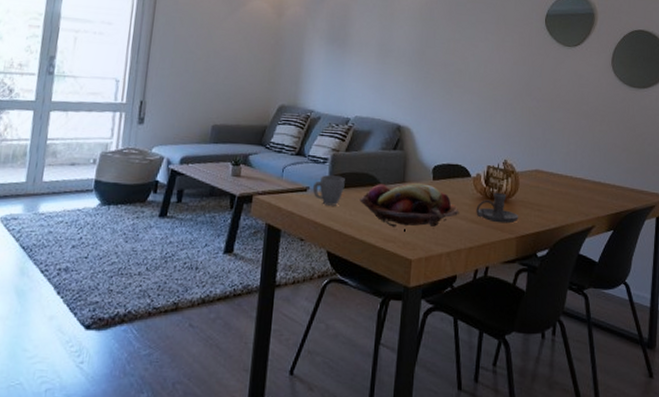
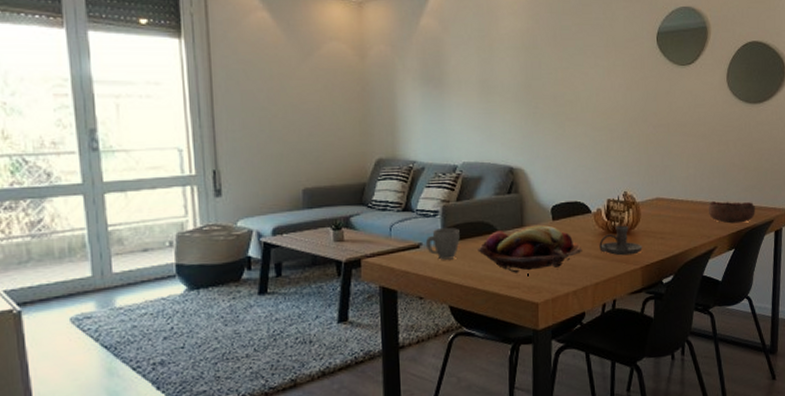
decorative bowl: none [587,180,636,205] -> present [708,201,755,224]

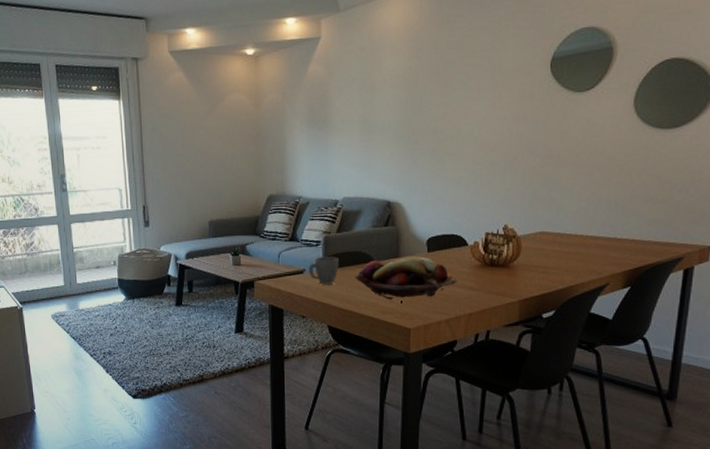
candle holder: present [599,225,642,256] -> none [475,258,522,288]
decorative bowl: present [708,201,755,224] -> none [600,236,660,260]

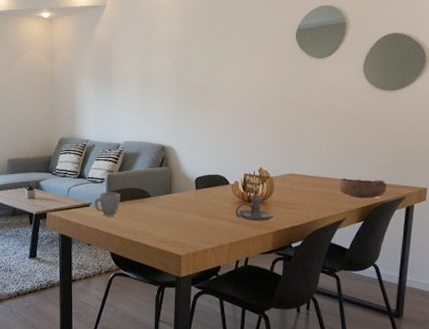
fruit basket: present [355,256,457,300] -> none [134,193,221,230]
candle holder: none [475,258,522,288] -> present [235,196,274,221]
decorative bowl: none [600,236,660,260] -> present [338,178,386,199]

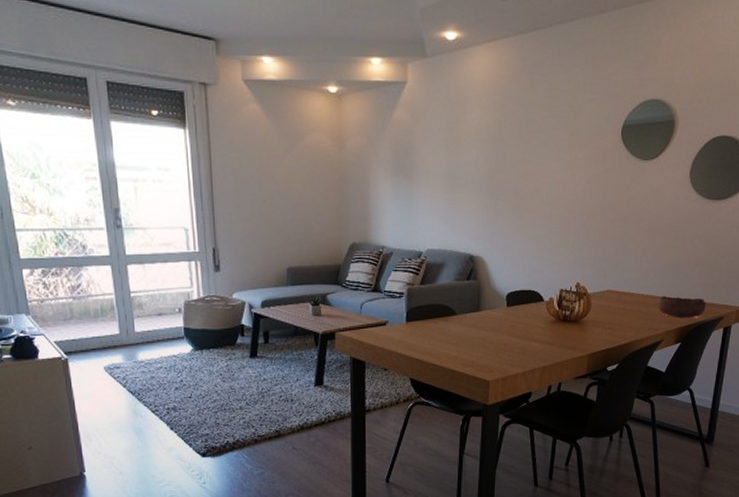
mug: present [94,192,120,217] -> none [391,309,422,337]
candle holder: present [235,196,274,221] -> none [549,314,590,343]

